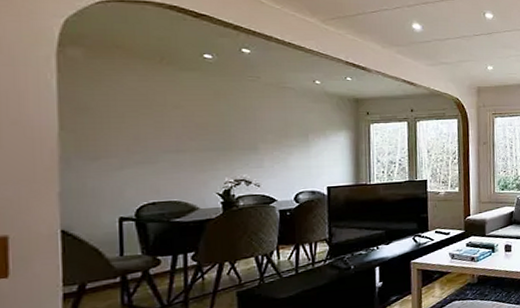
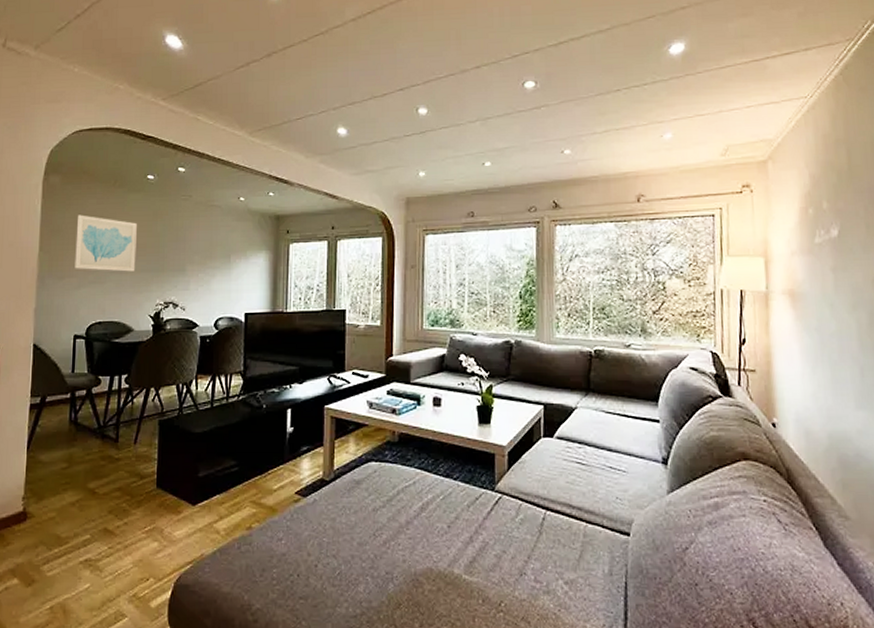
wall art: none [111,92,196,151] -> present [75,215,138,272]

